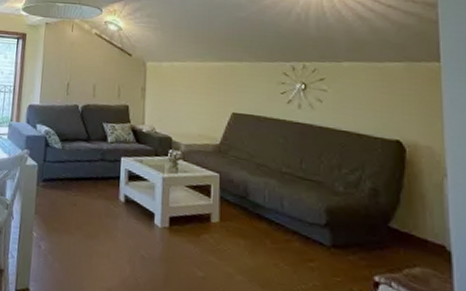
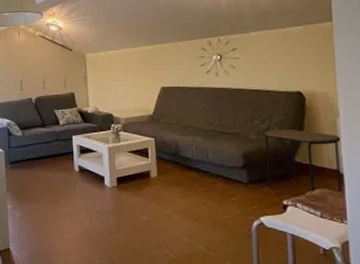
side table: none [352,183,450,278] -> present [263,130,343,194]

